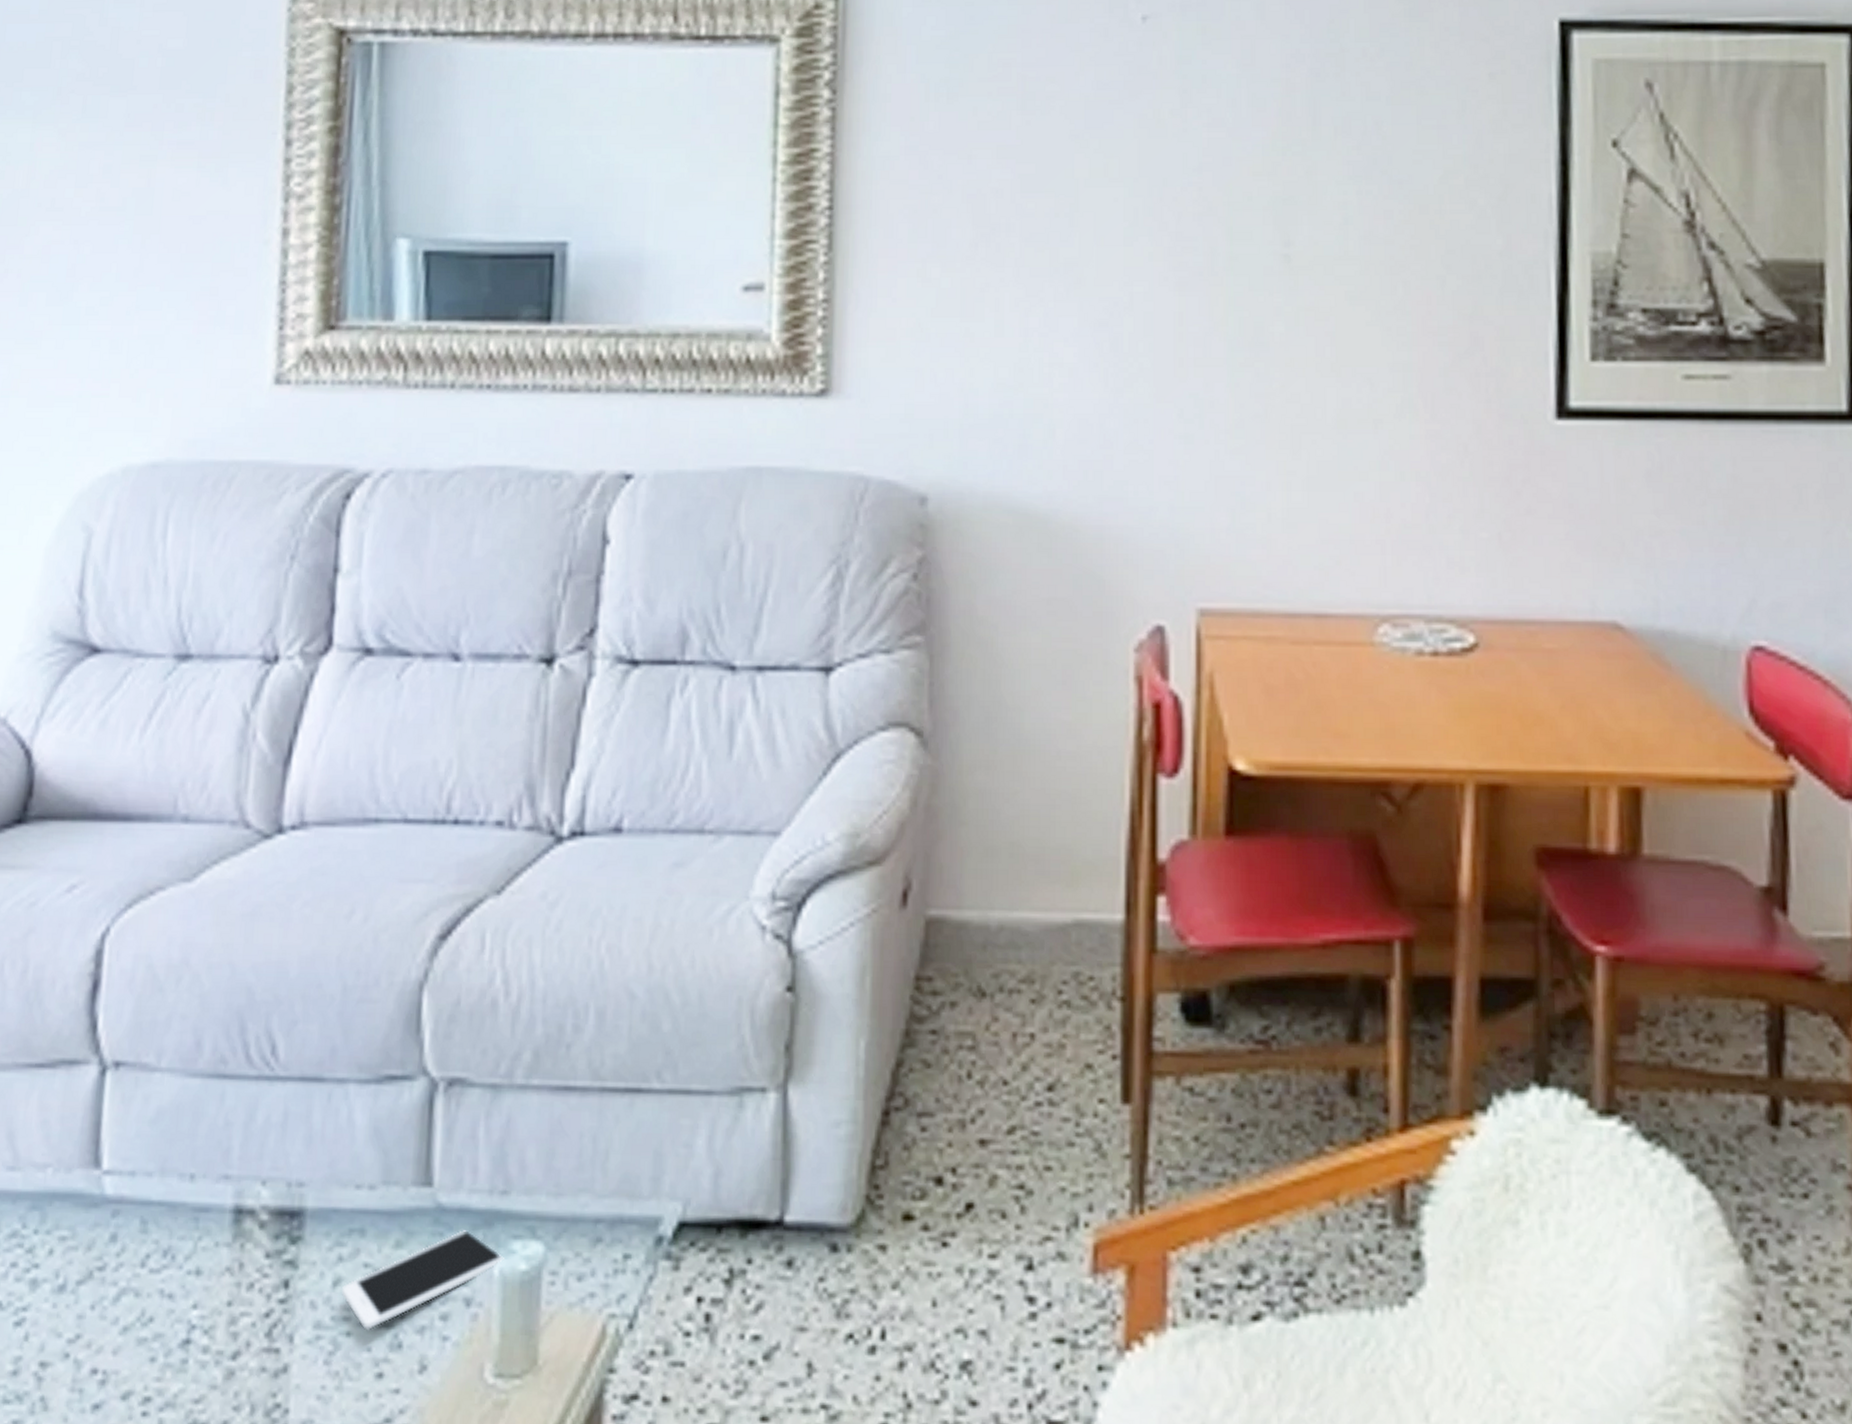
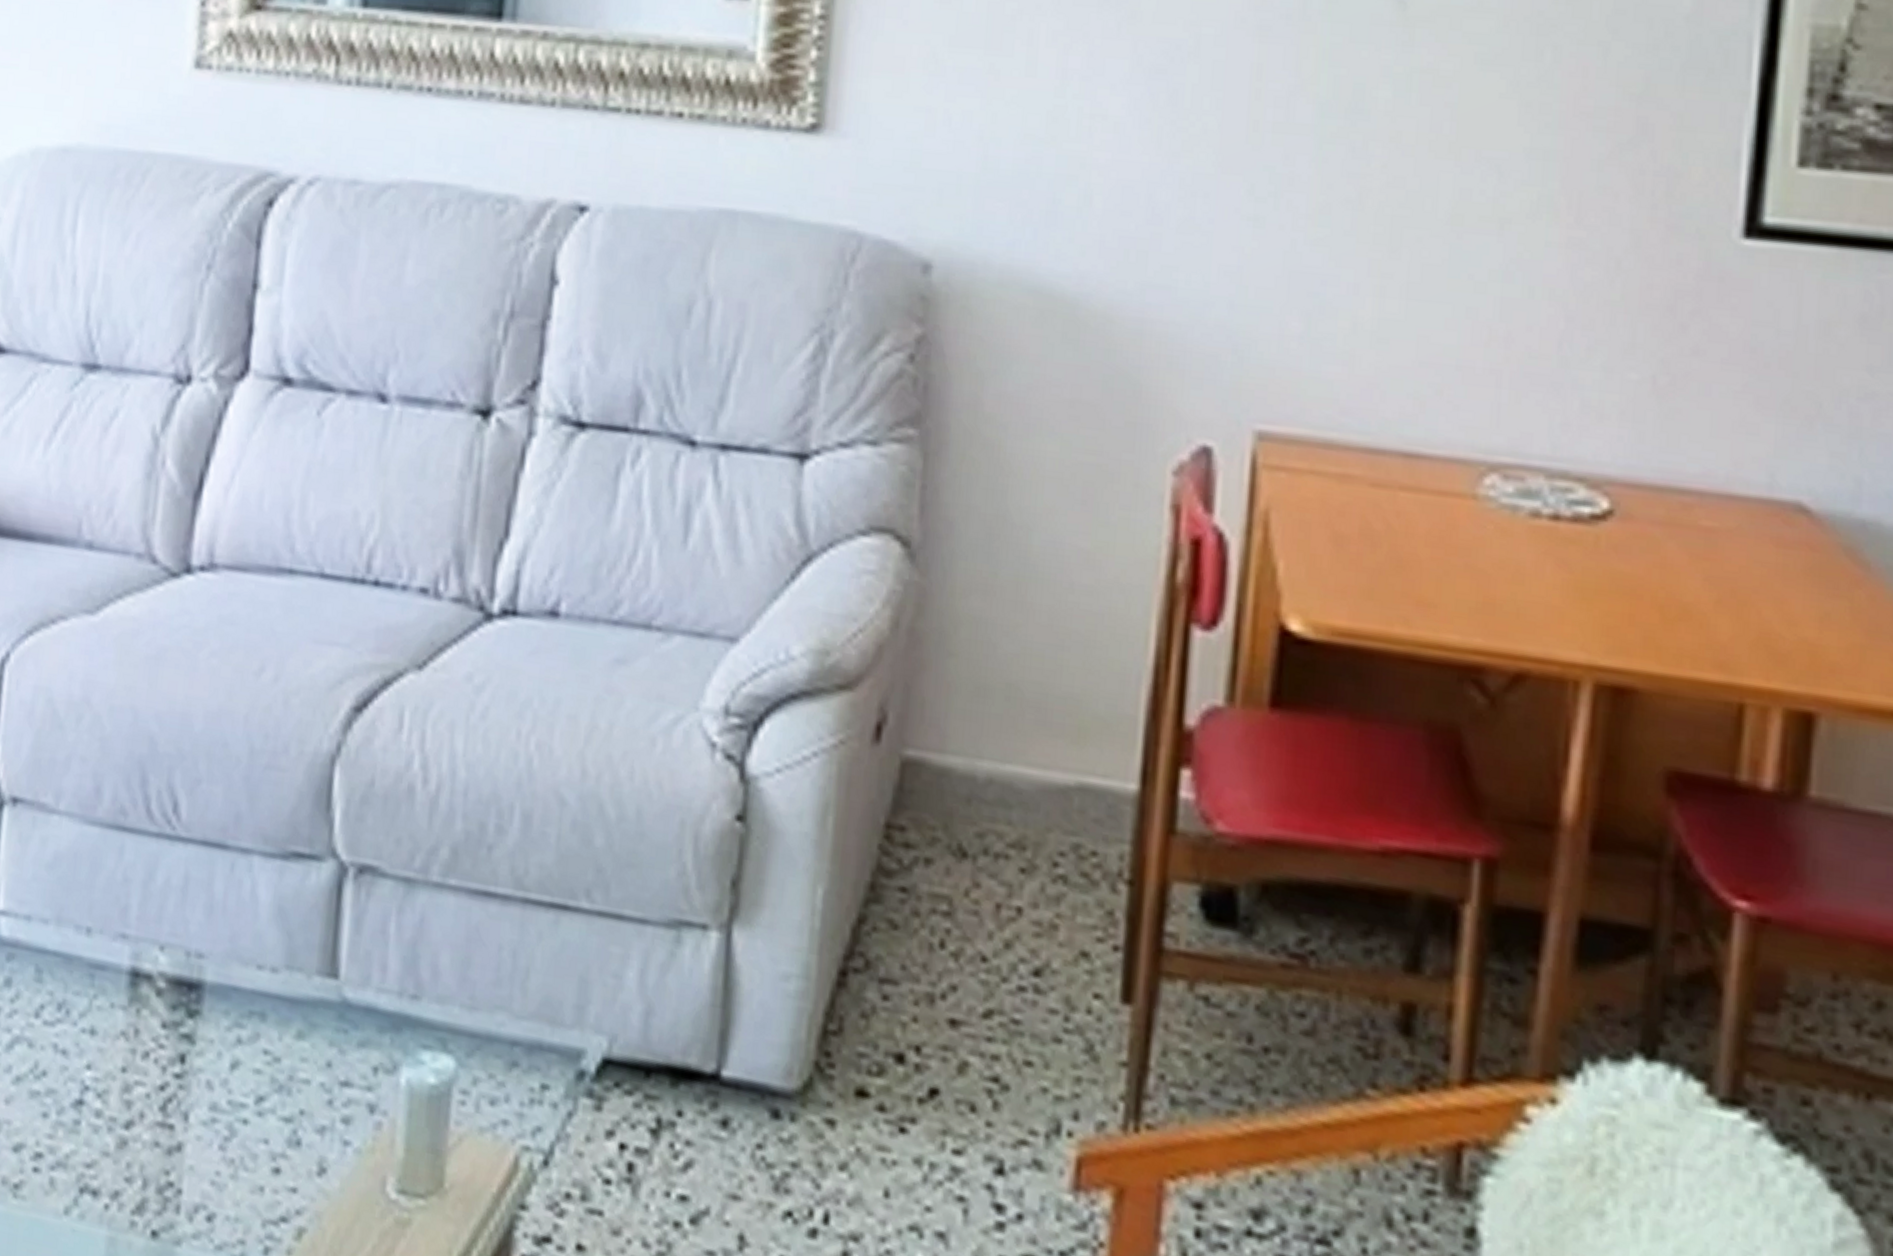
cell phone: present [342,1230,504,1330] -> none [239,1030,412,1122]

